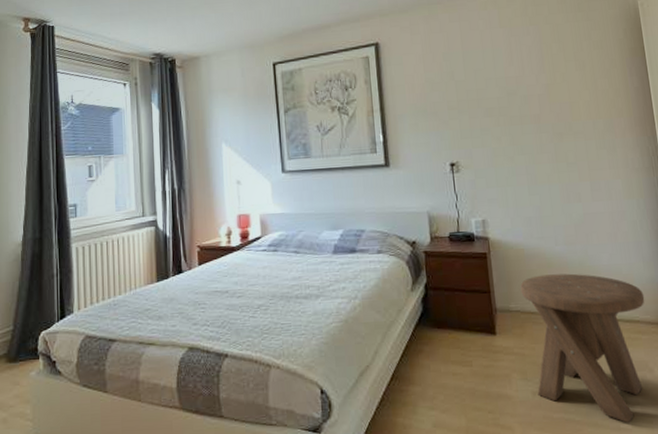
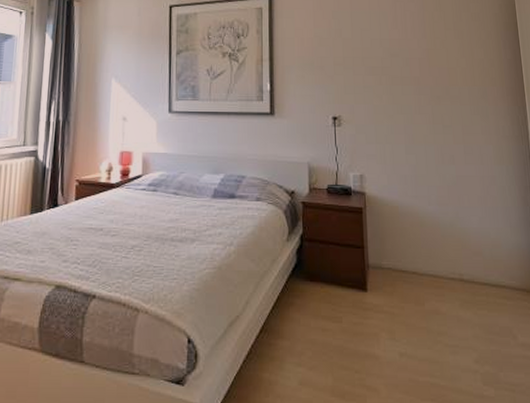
music stool: present [520,273,645,423] -> none [393,234,511,390]

